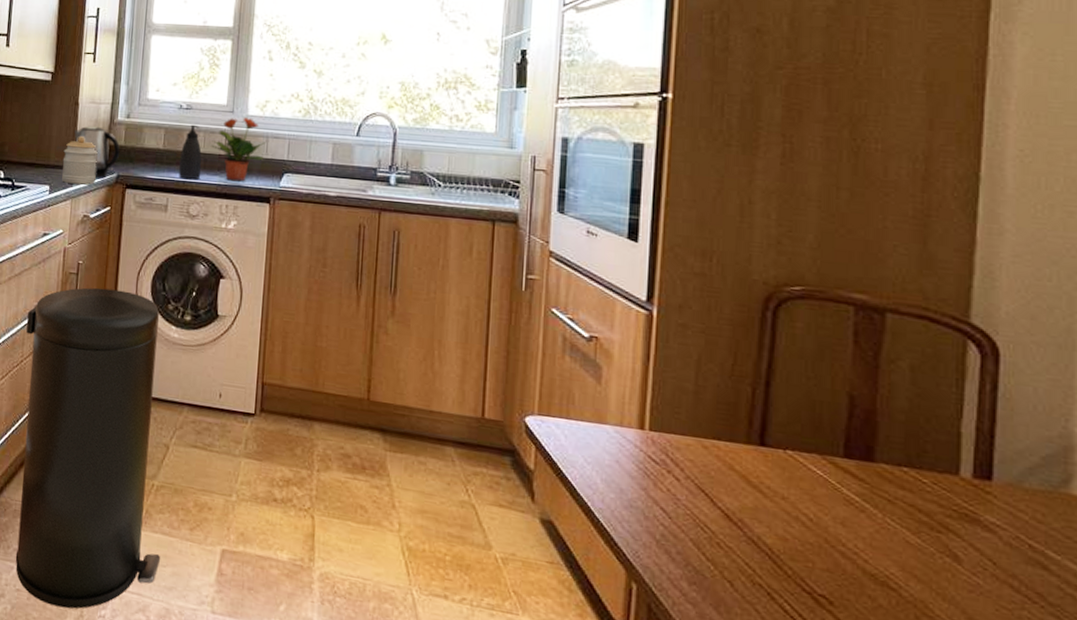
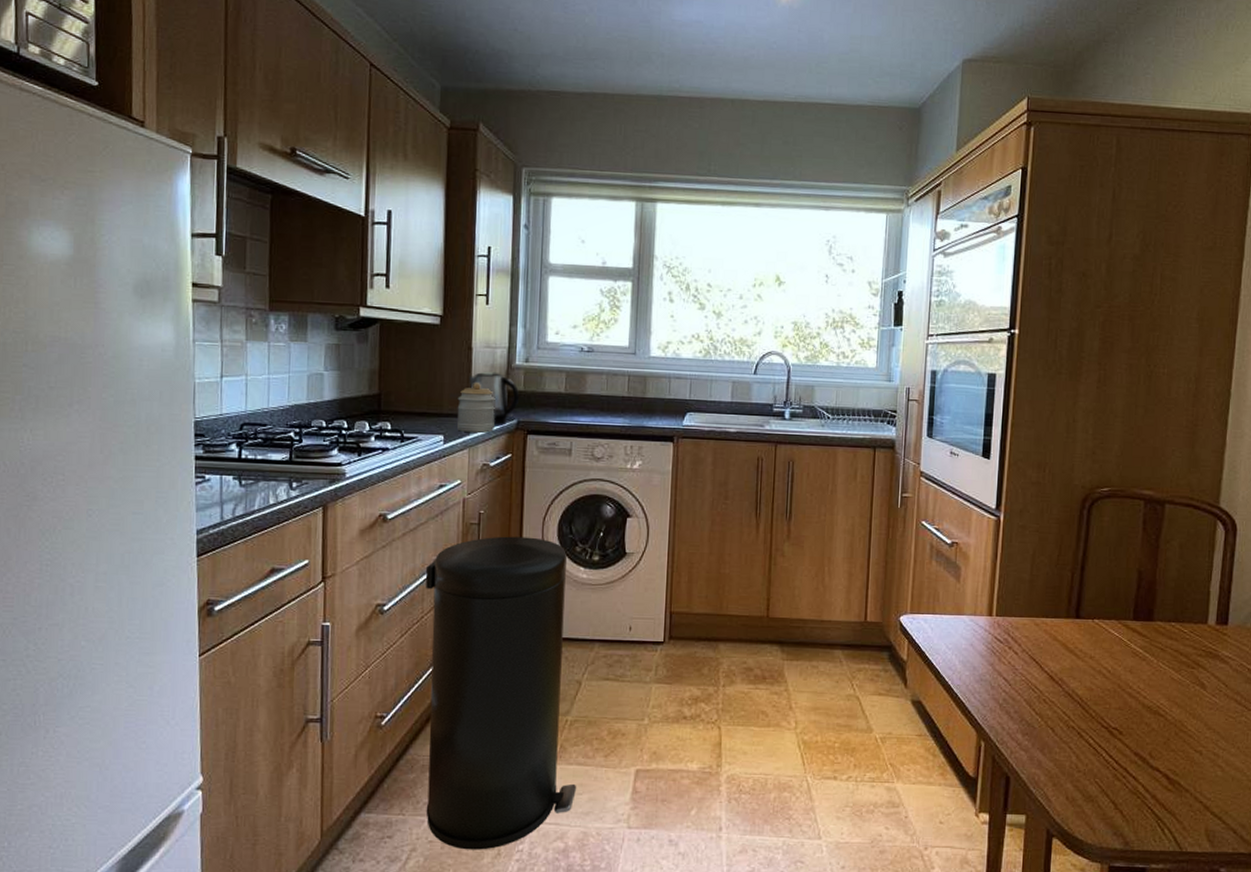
soap dispenser: present [179,124,202,179] -> none [582,367,605,422]
potted plant: present [210,117,267,181] -> none [613,359,669,422]

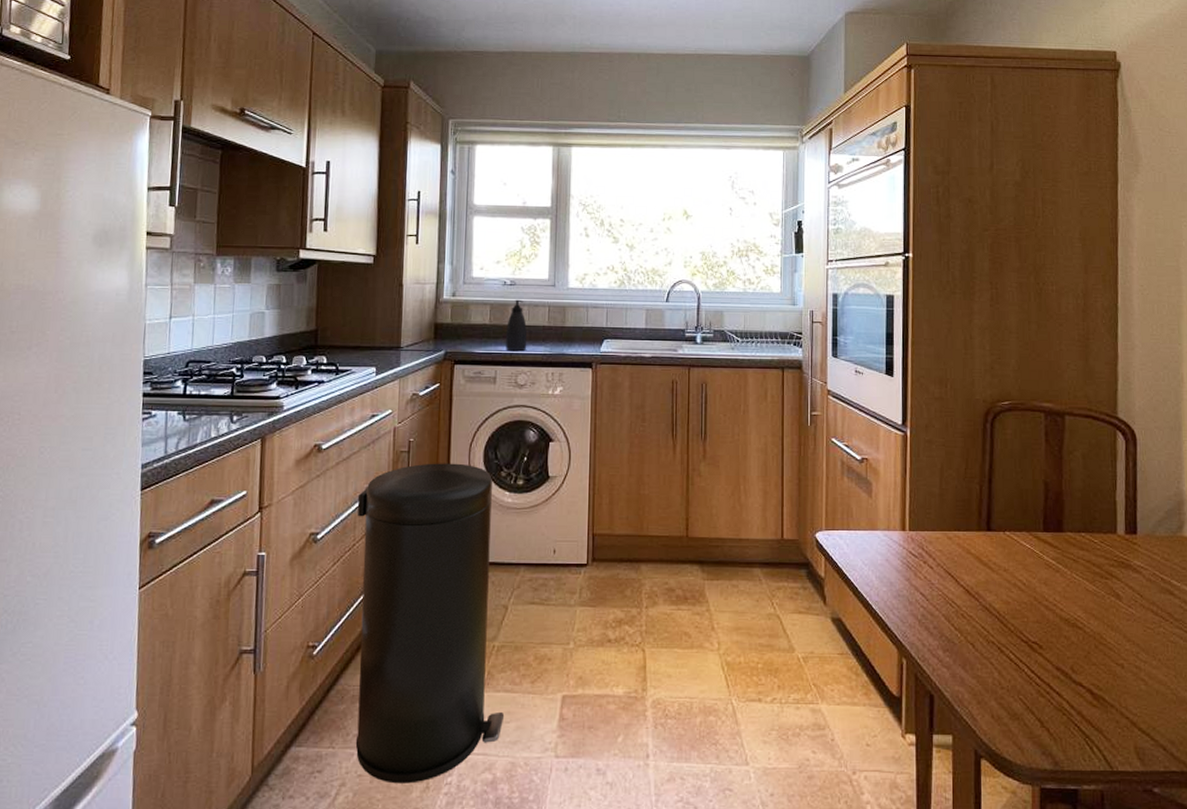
jar: present [456,383,496,433] -> none [388,317,425,364]
kettle: present [469,371,520,425] -> none [400,306,447,356]
soap dispenser: none [582,367,605,422] -> present [506,299,527,351]

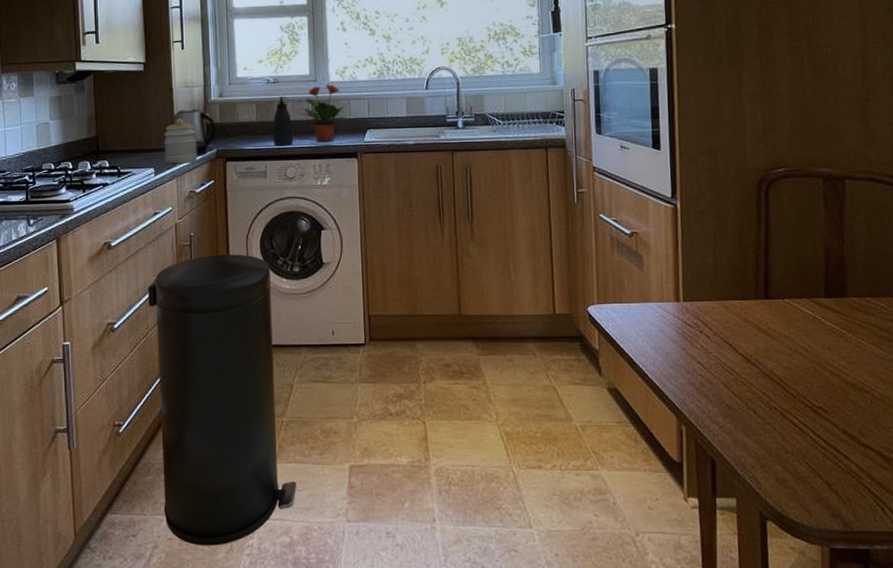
jar: none [388,317,425,364] -> present [163,119,198,164]
kettle: none [400,306,447,356] -> present [172,108,217,155]
potted plant: none [534,290,587,350] -> present [299,84,349,142]

